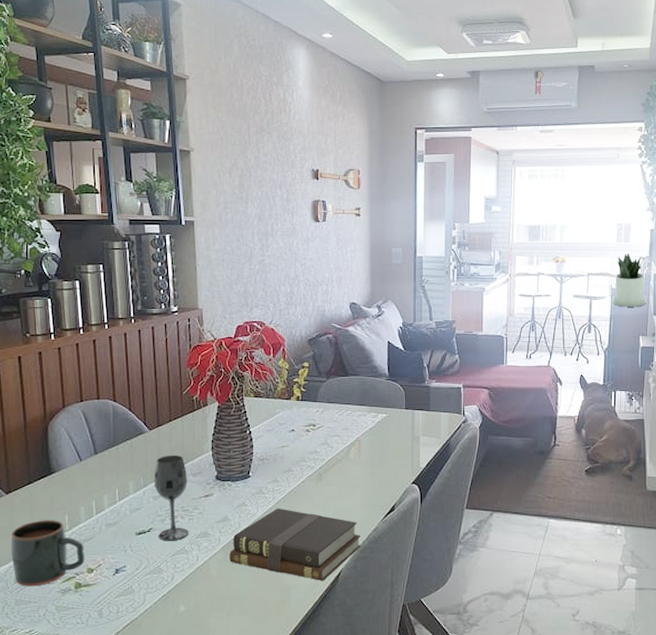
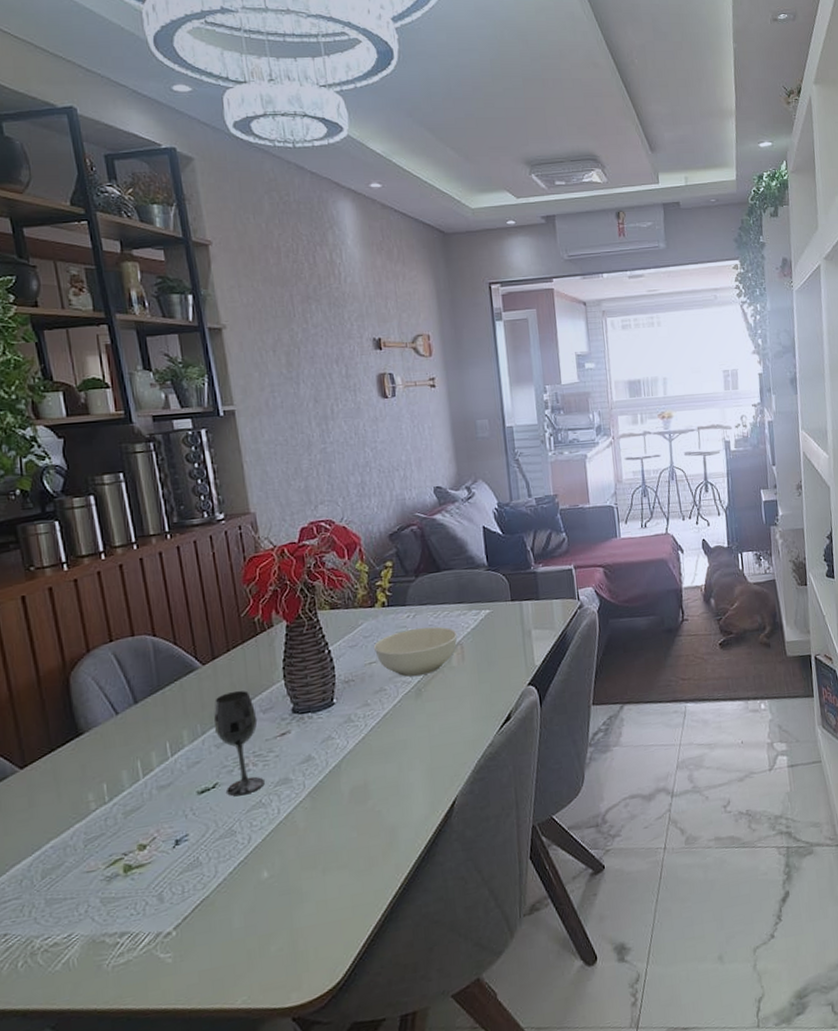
mug: present [10,520,85,587] -> none [31,791,134,881]
bible: present [230,508,361,580] -> none [318,735,476,814]
bowl: none [286,422,357,463] -> present [373,626,458,677]
planter: present [612,252,647,307] -> none [727,400,764,460]

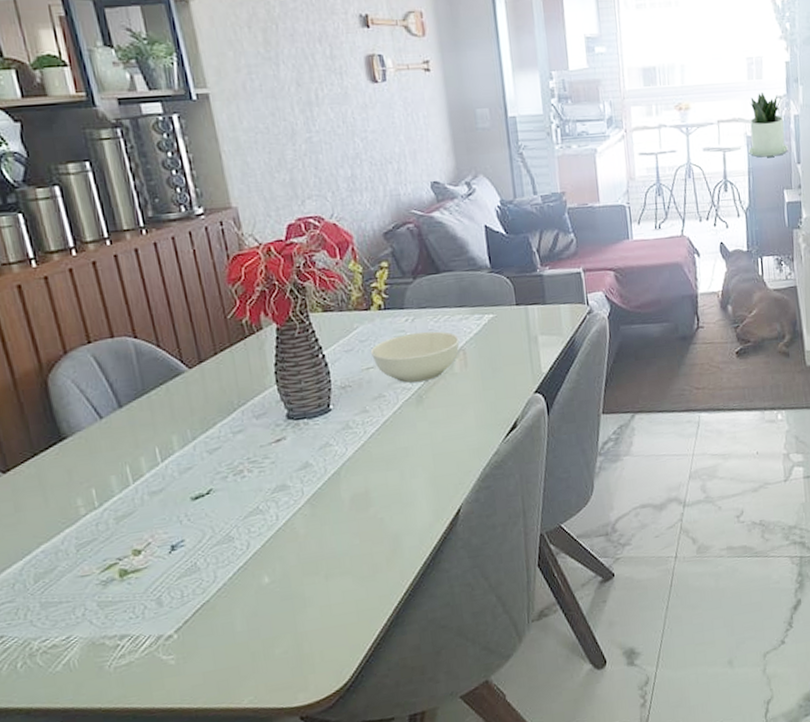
wine glass: present [214,690,265,797] -> none [204,395,261,503]
planter: none [727,400,764,460] -> present [748,91,789,158]

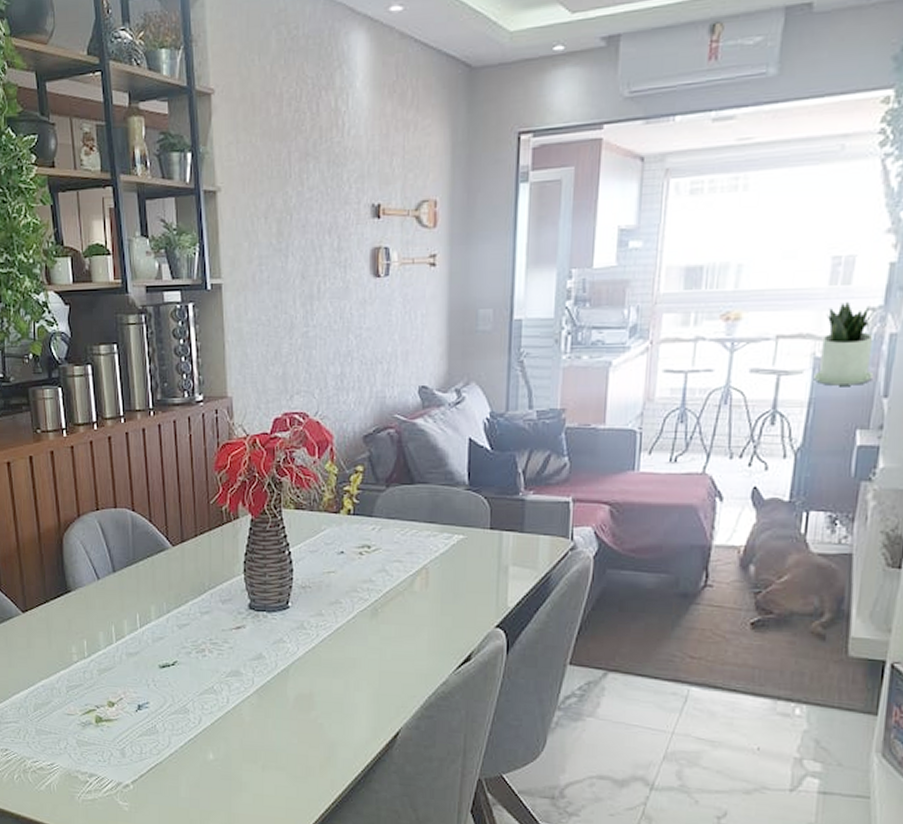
bowl: present [370,331,460,383] -> none [333,542,424,595]

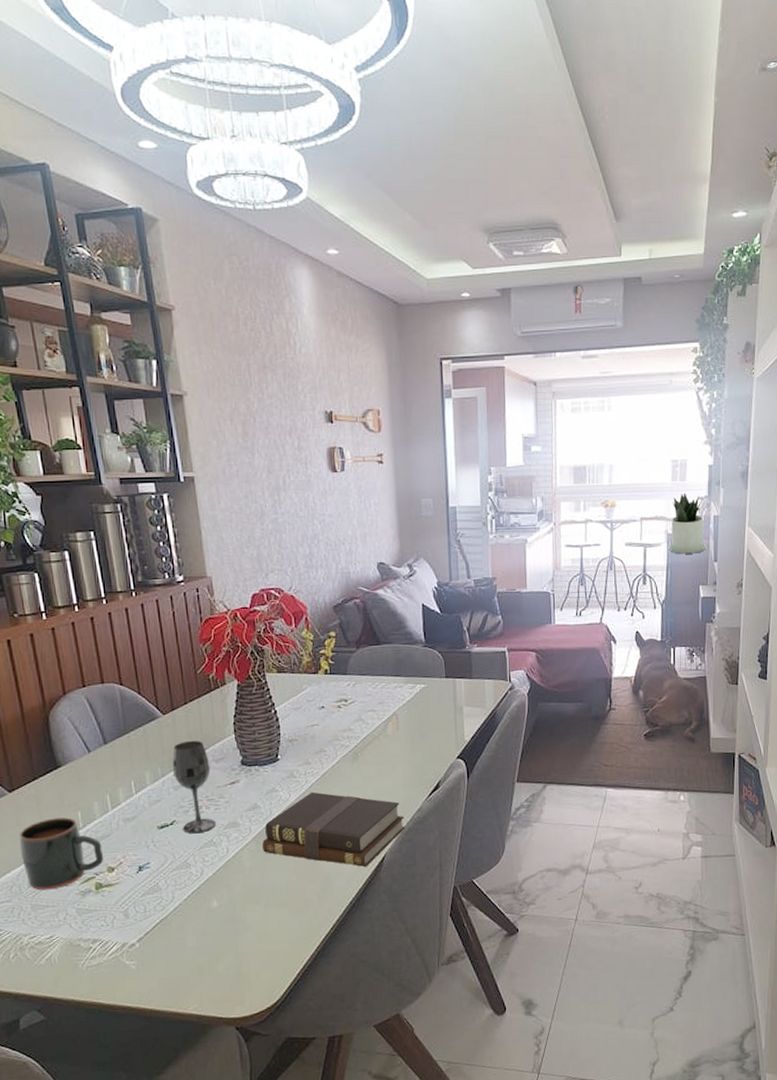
mug: none [28,644,106,716] -> present [18,817,104,890]
wine glass: none [179,576,217,678] -> present [172,740,216,834]
bible: none [265,647,426,740] -> present [262,791,405,867]

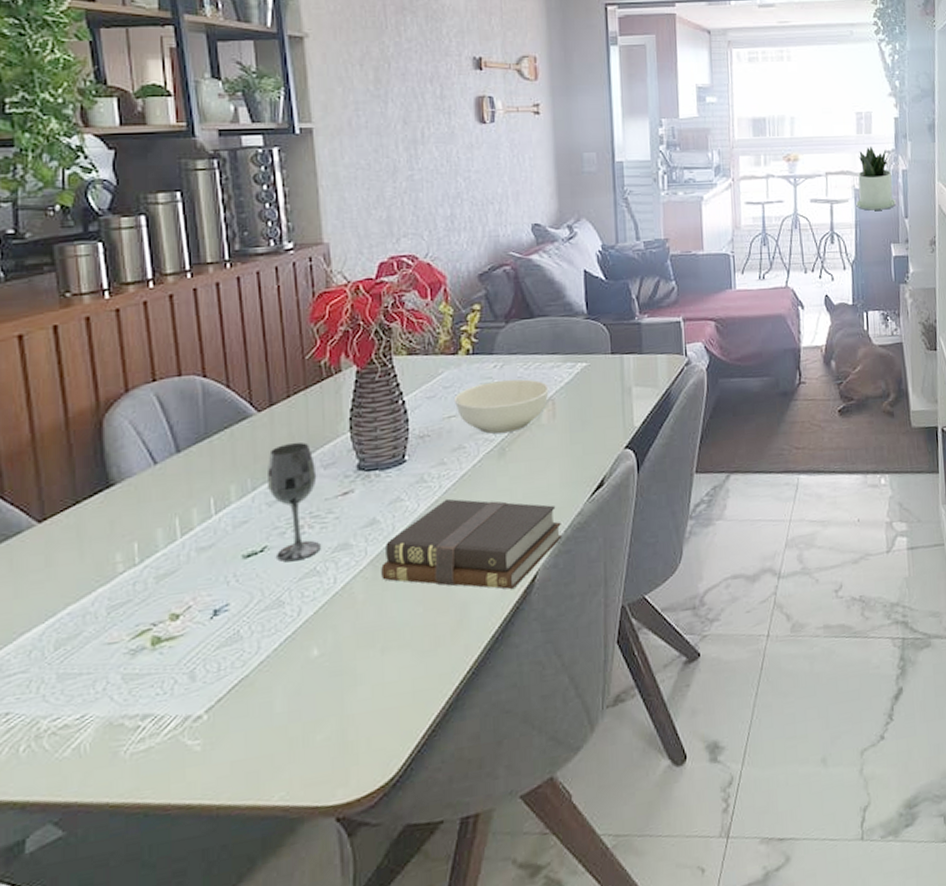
mug: present [18,817,104,890] -> none [47,551,166,652]
bowl: none [315,696,394,742] -> present [453,379,549,434]

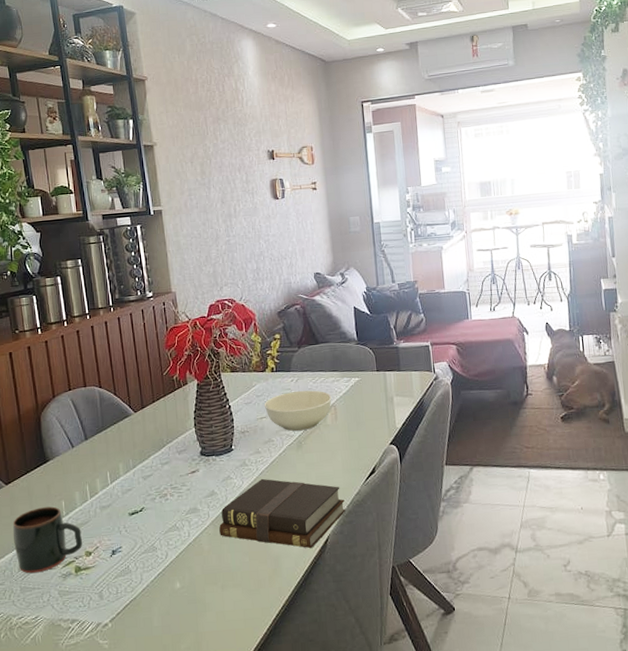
mug: none [47,551,166,652] -> present [12,506,83,574]
wine glass: present [268,442,321,562] -> none [142,434,179,520]
planter: present [856,146,897,211] -> none [569,198,604,252]

